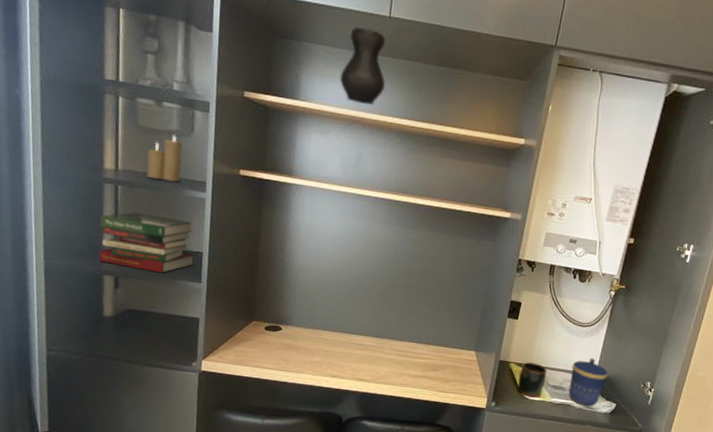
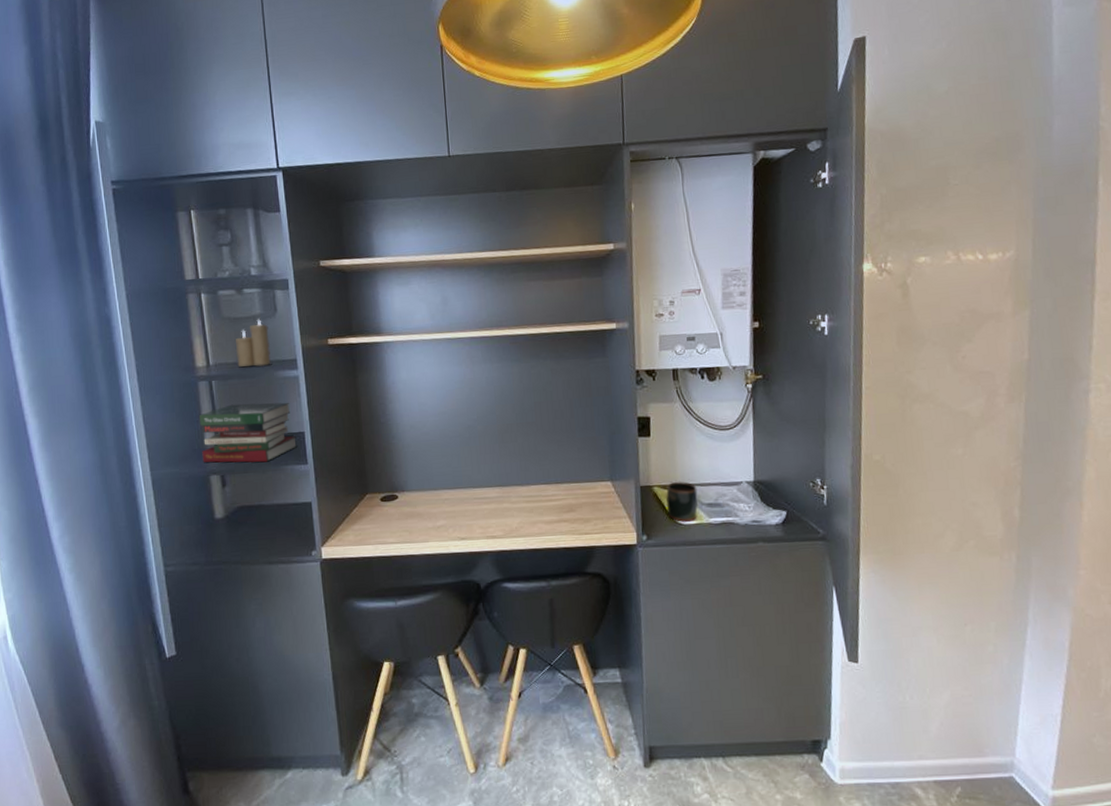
vase: present [339,26,386,106] -> none [410,171,458,248]
decorative jar: present [568,358,608,407] -> none [724,463,768,521]

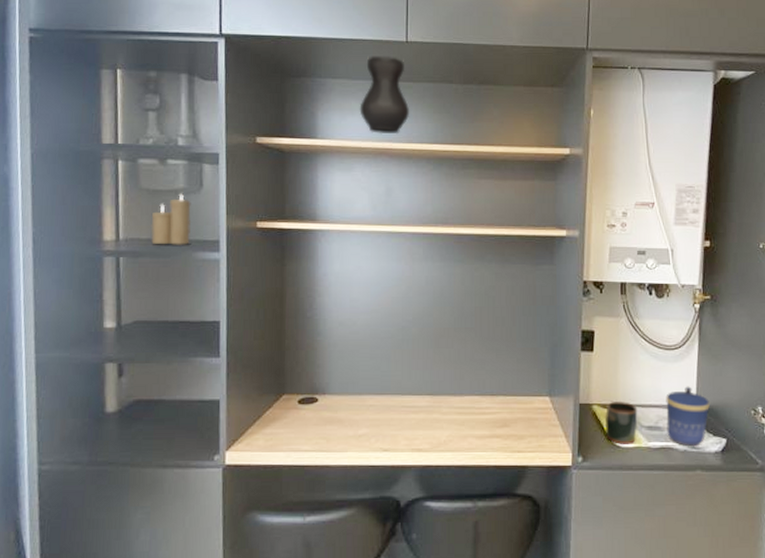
books: present [198,402,297,463] -> none [98,285,210,352]
vase: none [410,171,458,248] -> present [359,56,410,135]
decorative jar: none [724,463,768,521] -> present [666,386,710,447]

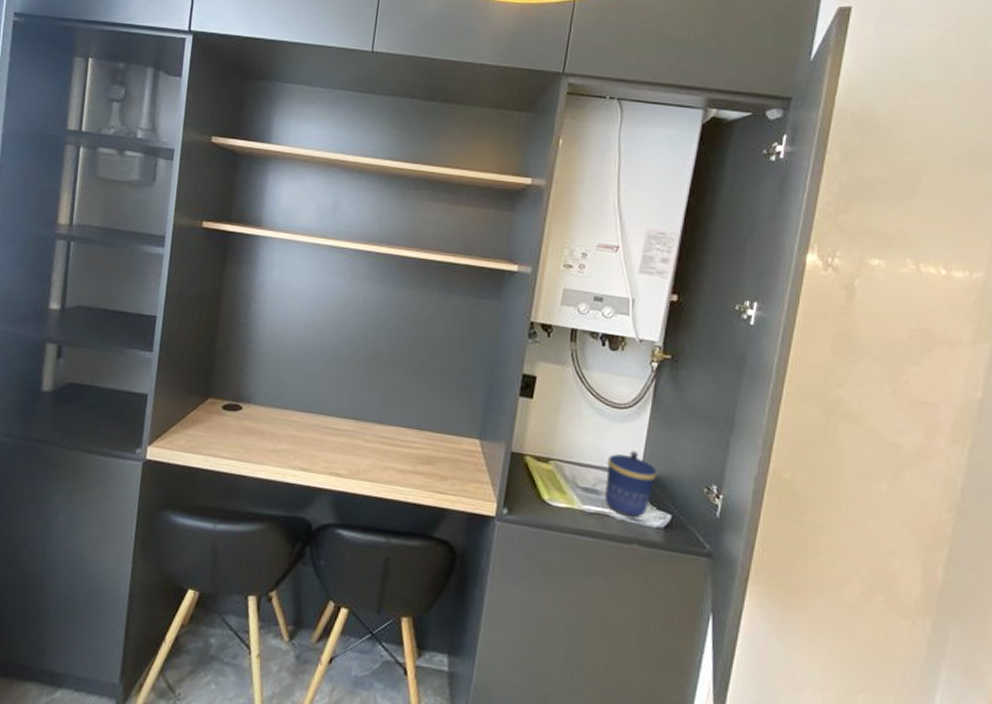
candle: present [151,193,192,245] -> none [101,185,143,237]
vase: present [359,56,410,135] -> none [316,63,368,147]
mug: present [605,402,638,444] -> none [536,455,575,504]

